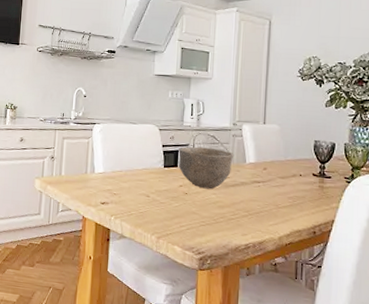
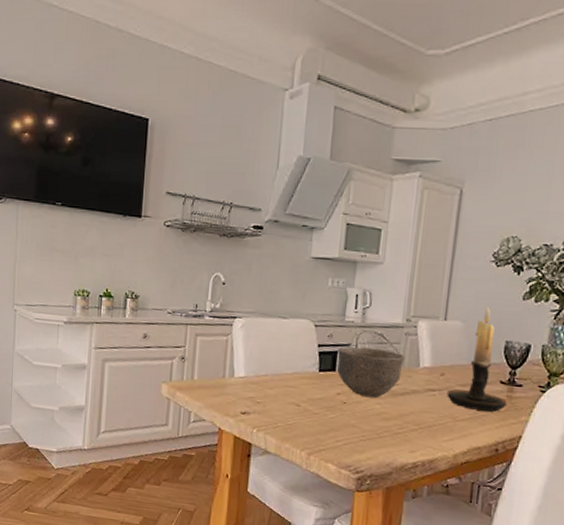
candle holder: none [269,112,320,200] -> present [446,306,507,412]

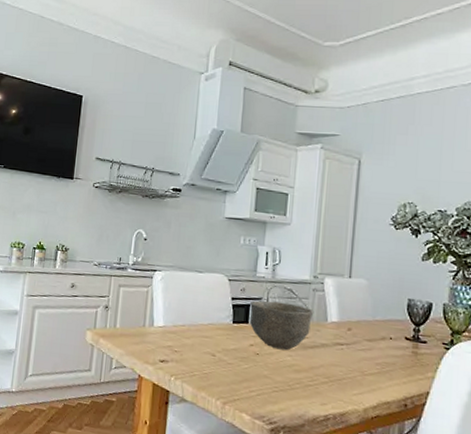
candle holder: present [446,306,507,412] -> none [354,265,413,367]

